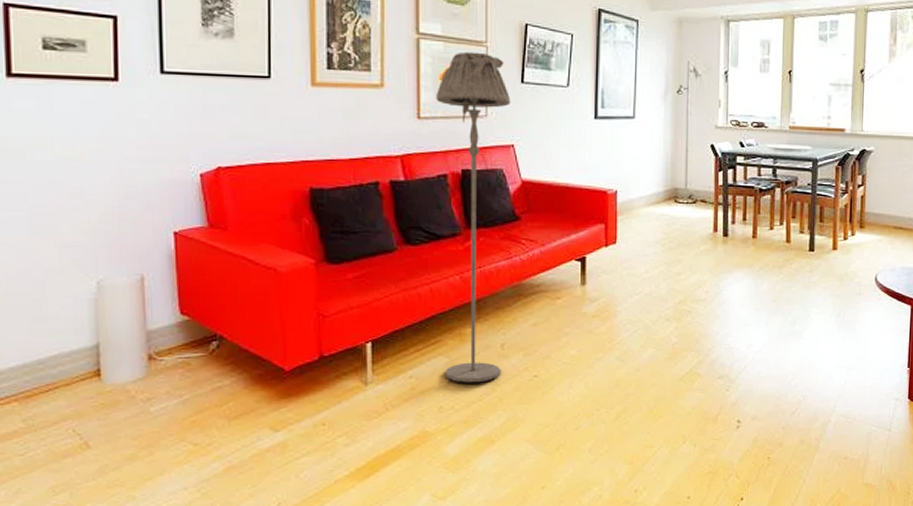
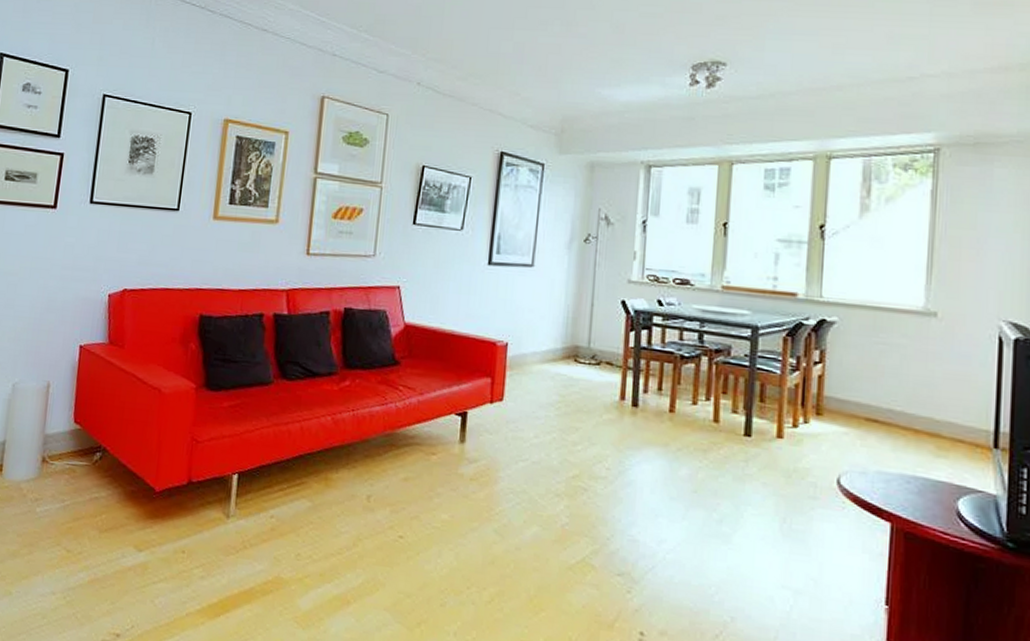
floor lamp: present [436,51,511,383] -> none [306,191,401,535]

